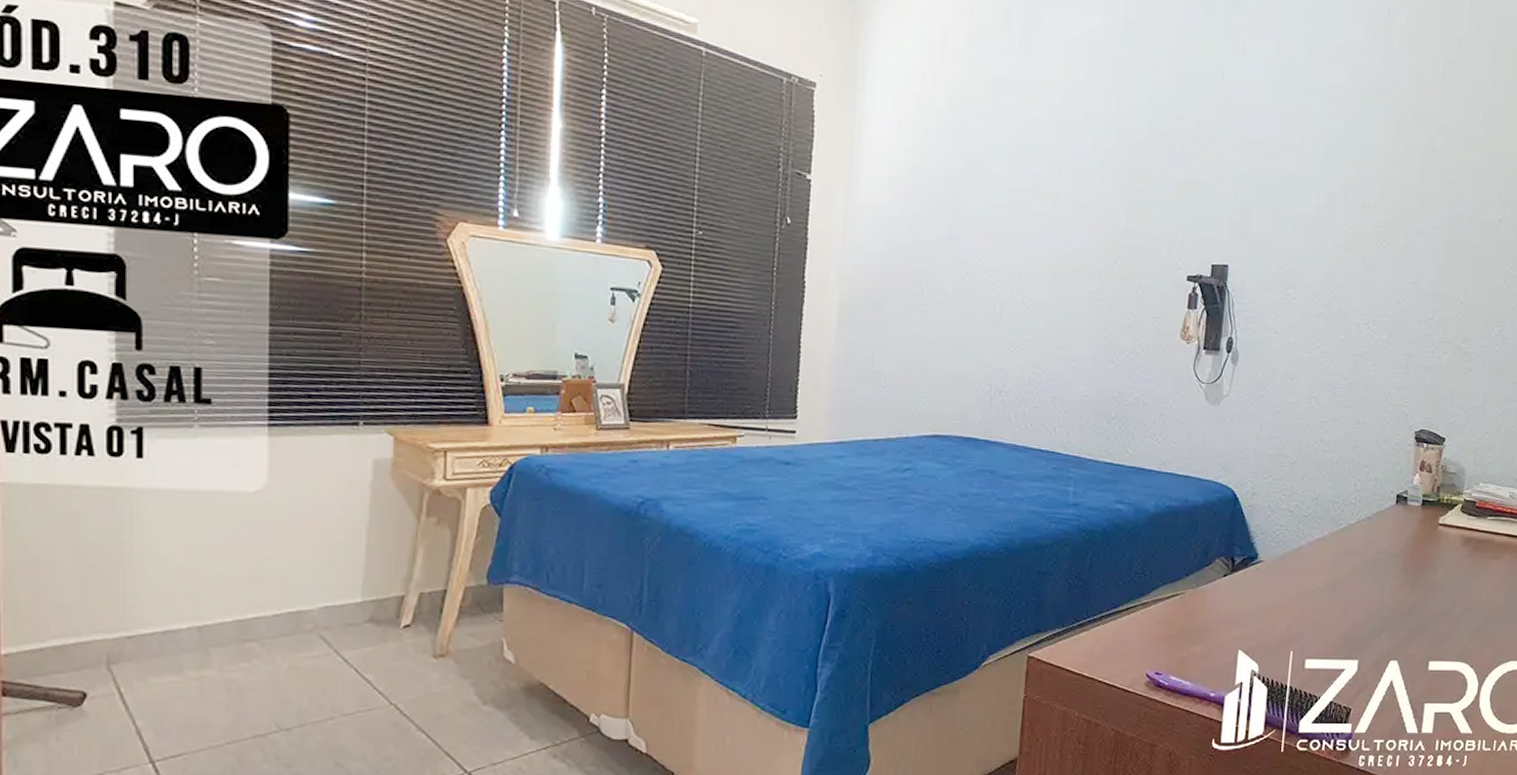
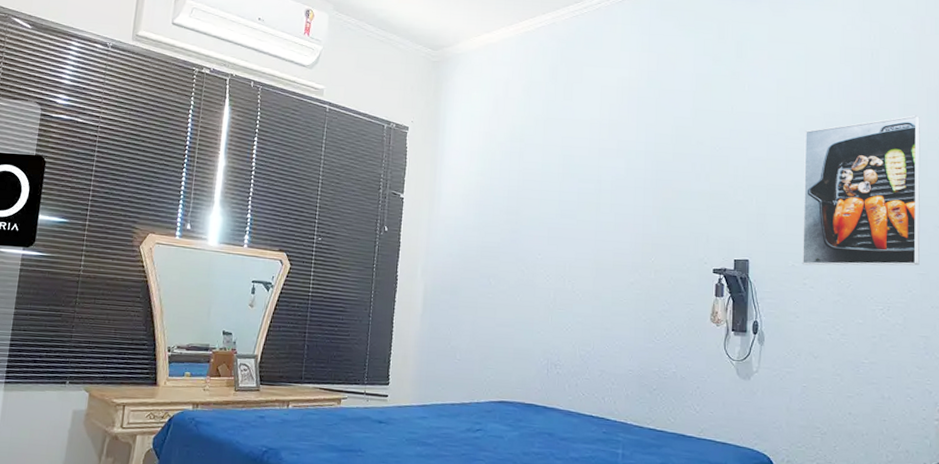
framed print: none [1286,92,1433,274] -> present [801,115,921,266]

